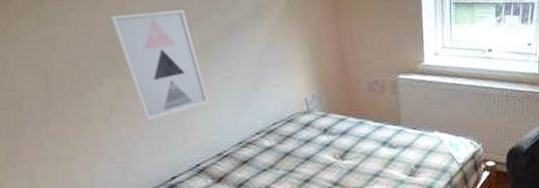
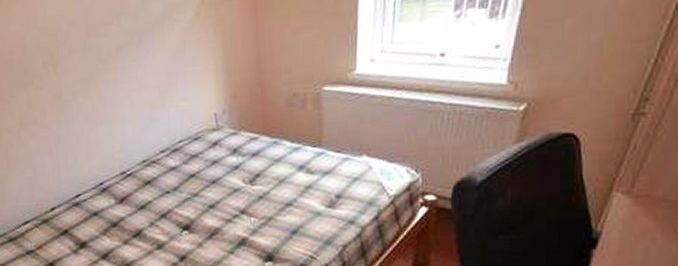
wall art: present [110,10,210,121] -> none [23,14,115,135]

